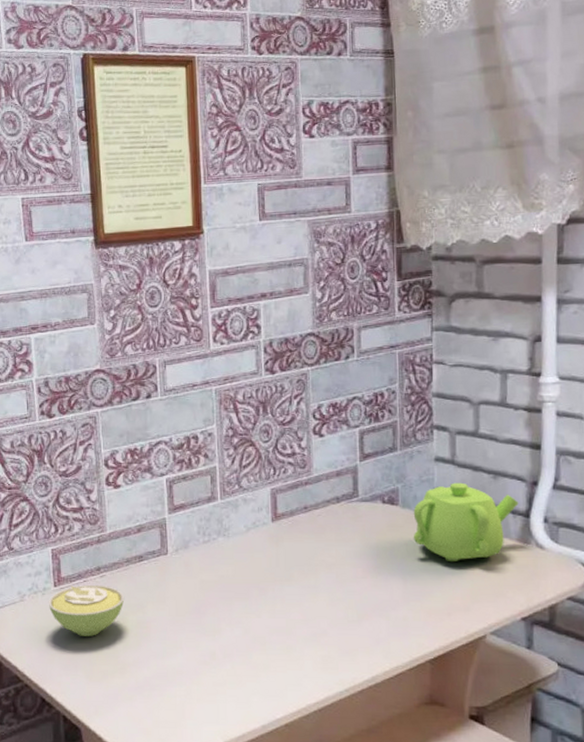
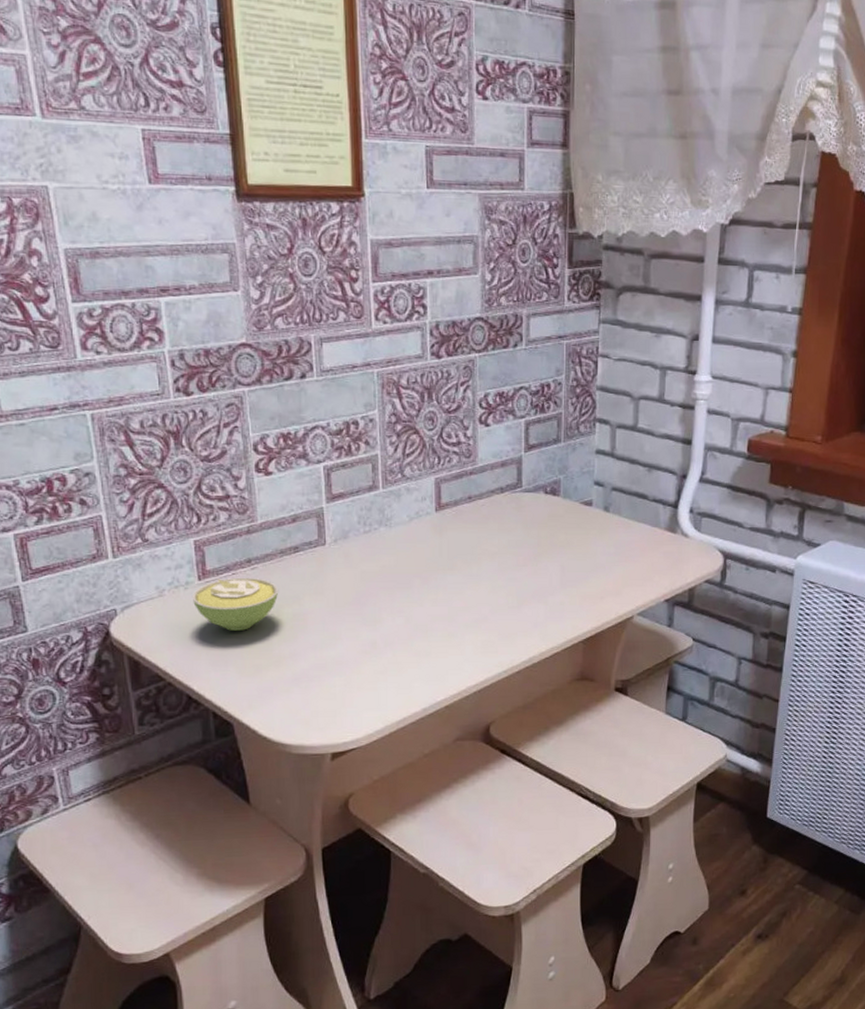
teapot: present [413,482,519,563] -> none [572,474,669,550]

